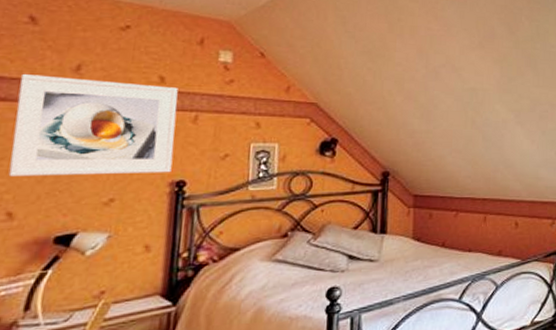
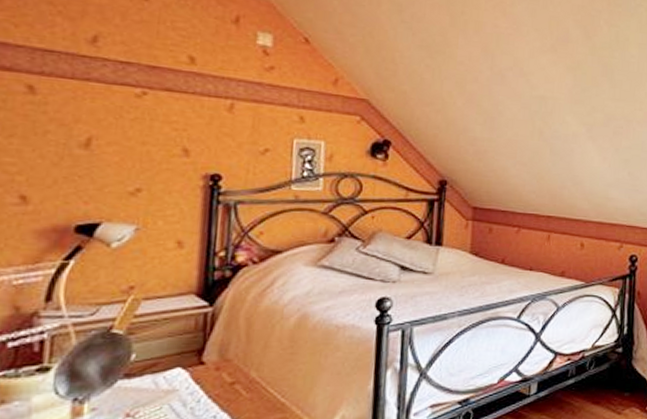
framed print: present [8,73,178,177] -> none [19,41,211,165]

